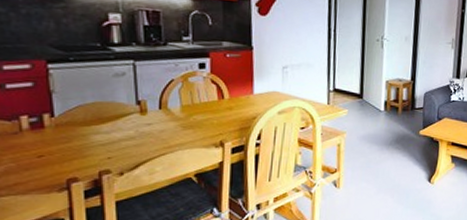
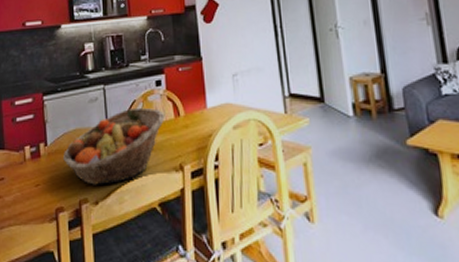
fruit basket: none [76,86,208,158] -> present [62,107,165,185]

